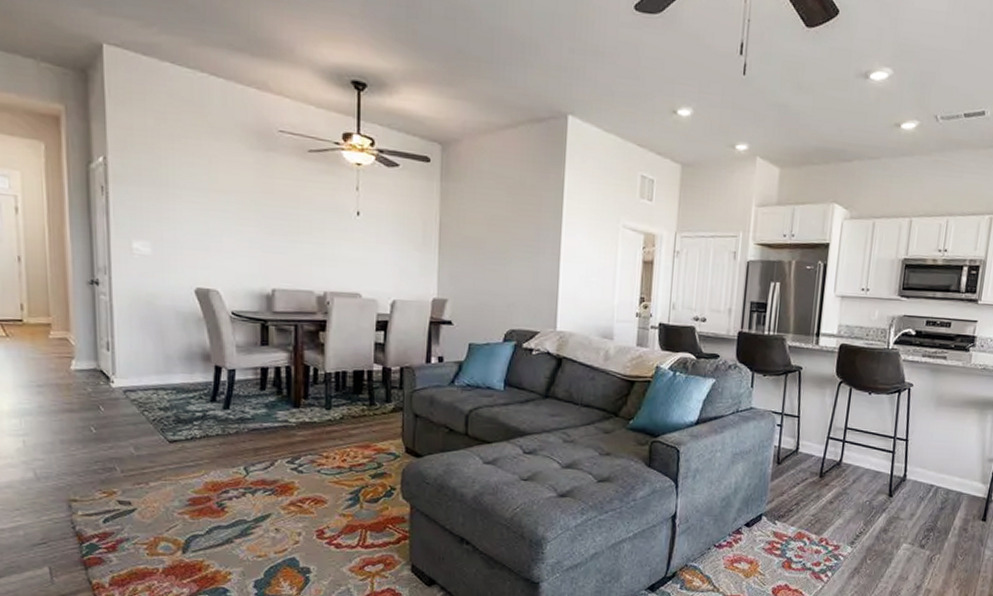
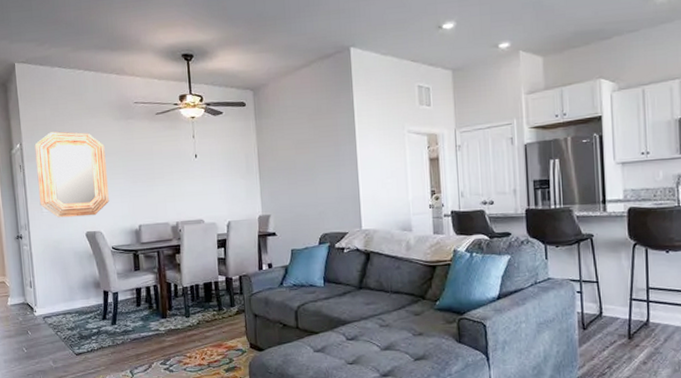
home mirror: none [126,149,233,269] -> present [34,131,109,218]

